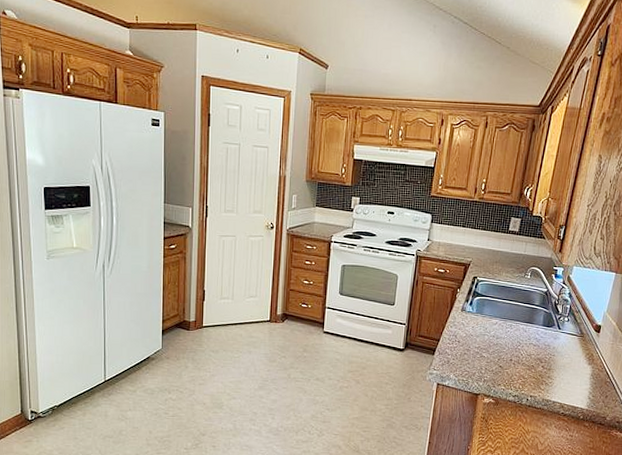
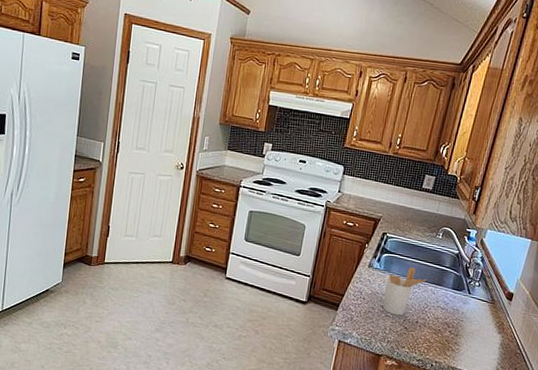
utensil holder: none [477,308,518,355] -> present [382,267,427,316]

